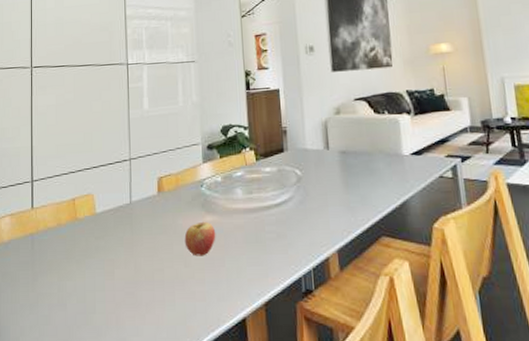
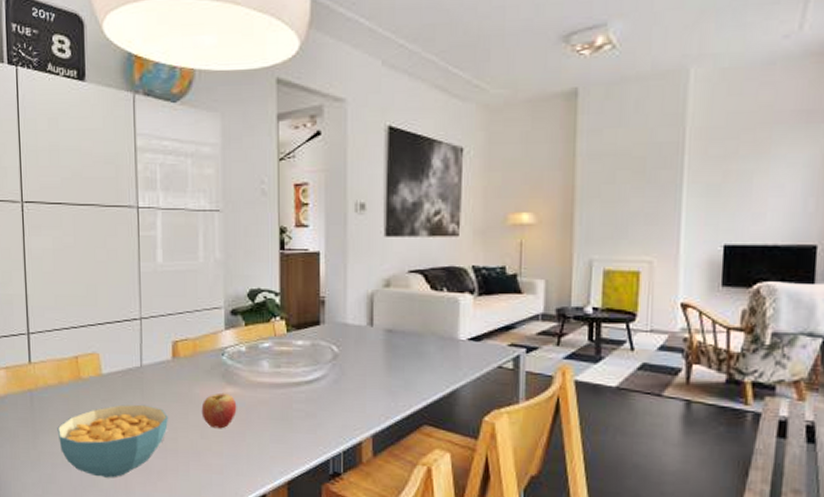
cereal bowl: none [55,239,155,314] -> present [57,404,168,478]

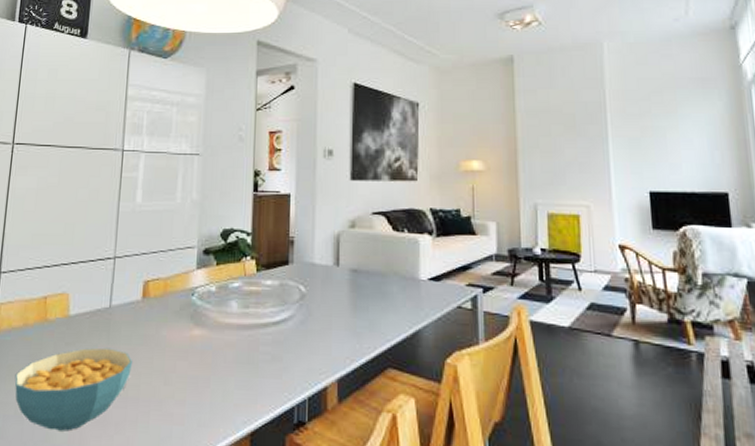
fruit: present [201,392,237,429] -> none [167,334,204,374]

